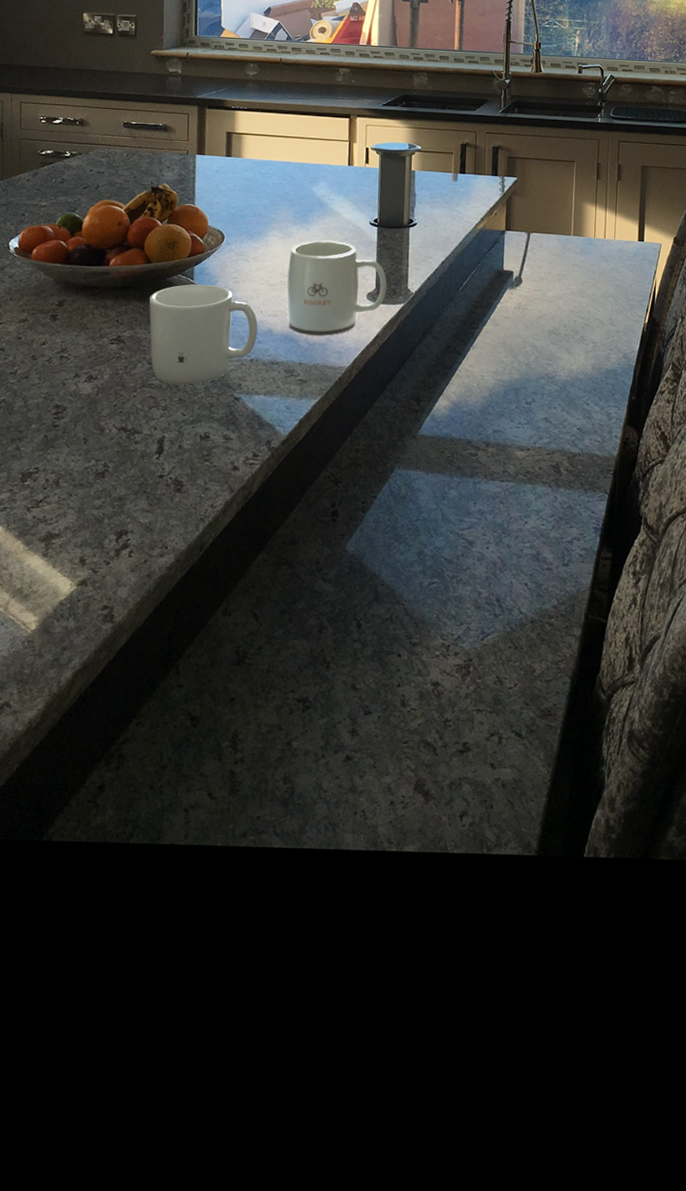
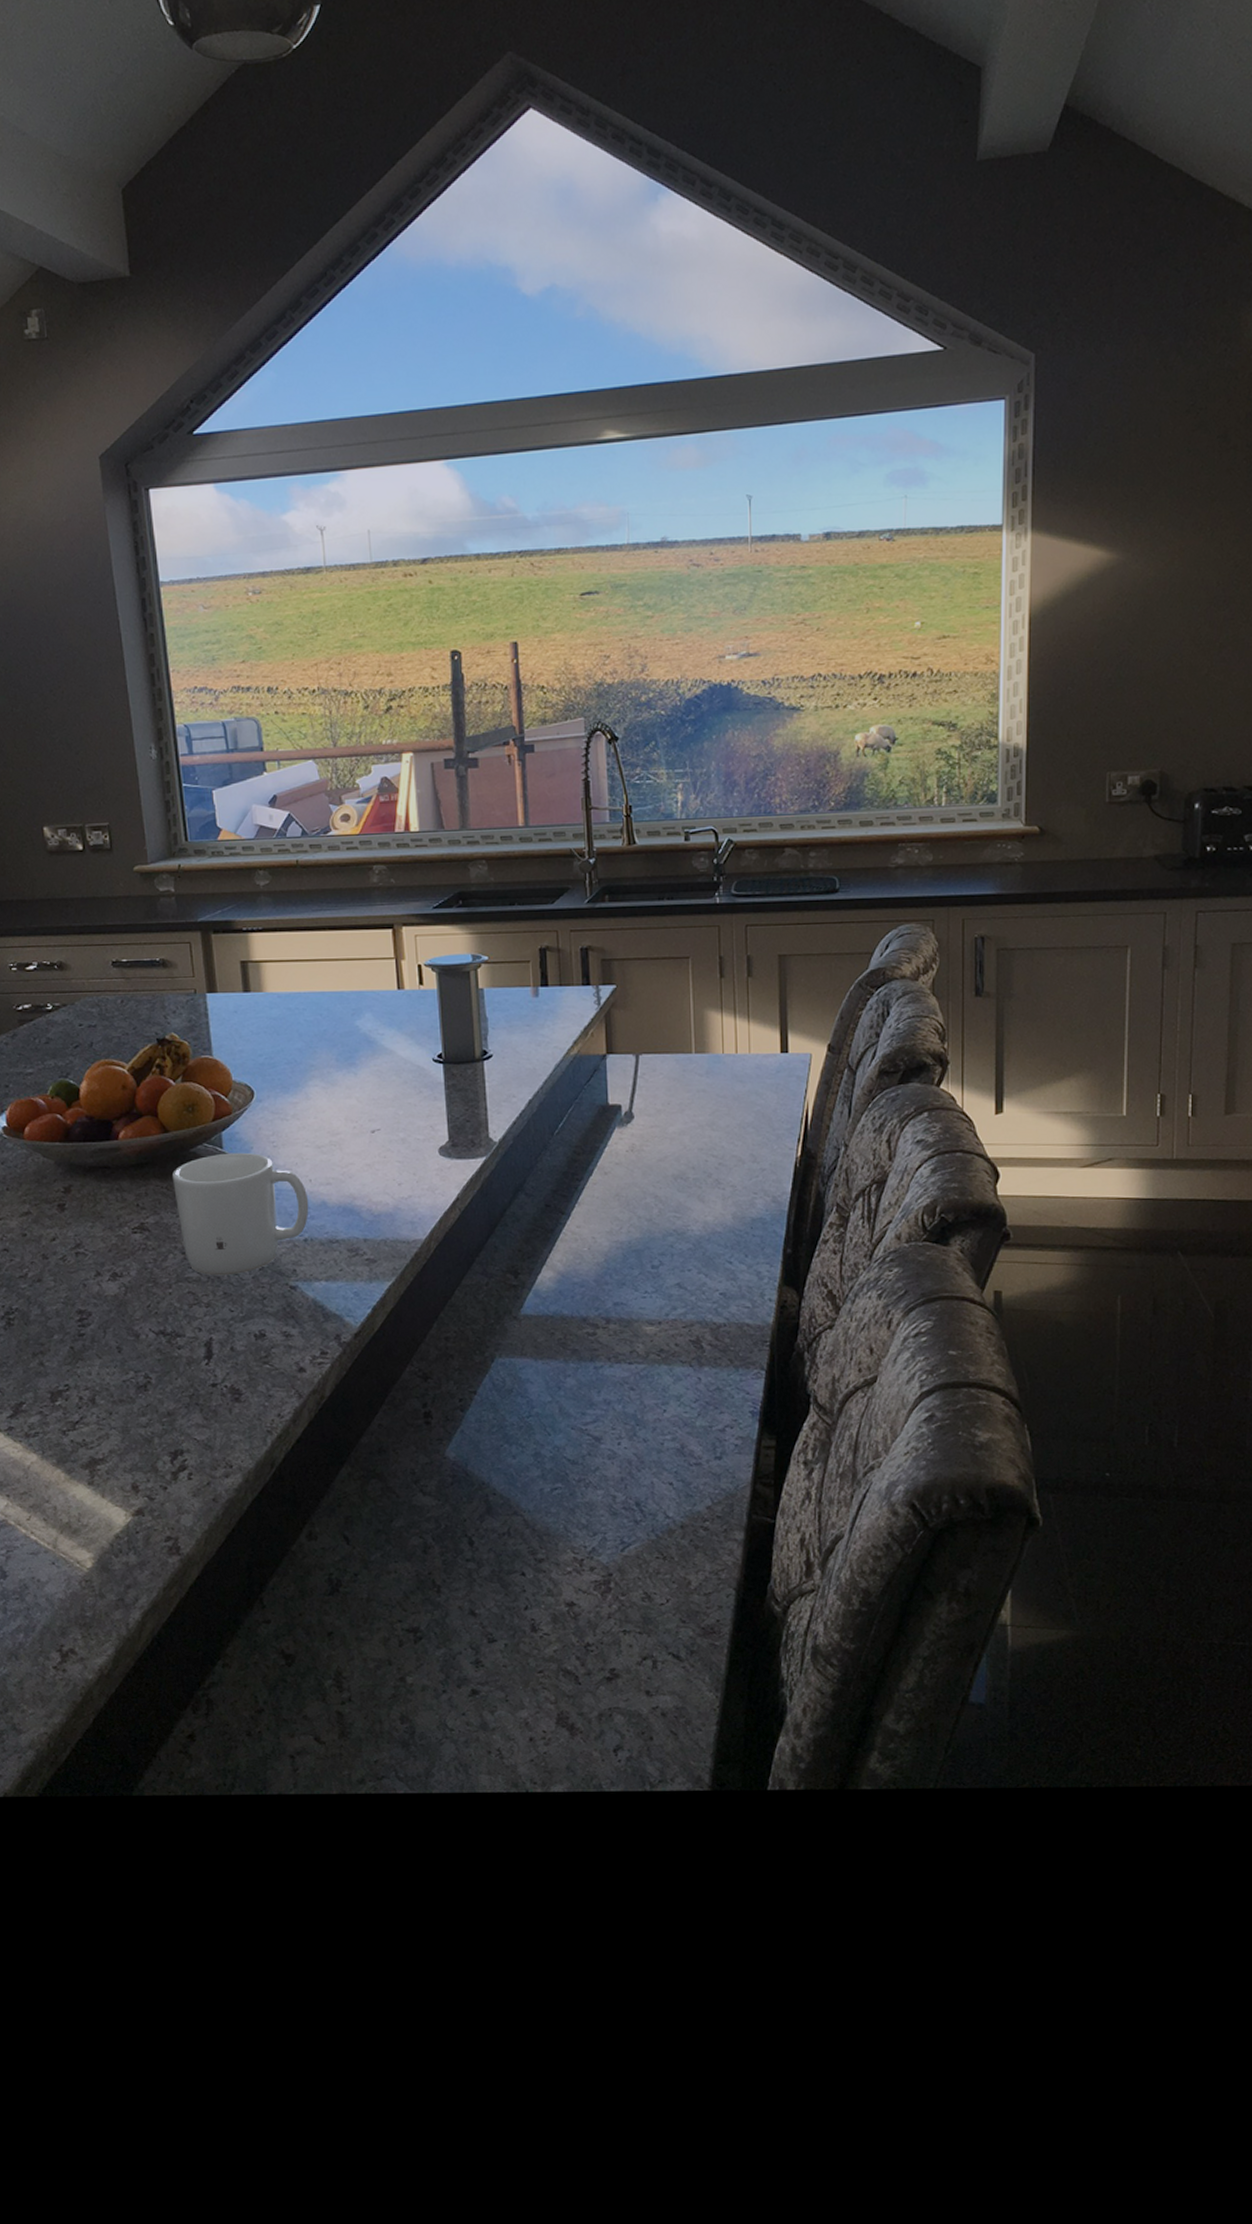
mug: present [286,240,388,336] -> none [336,1085,463,1204]

